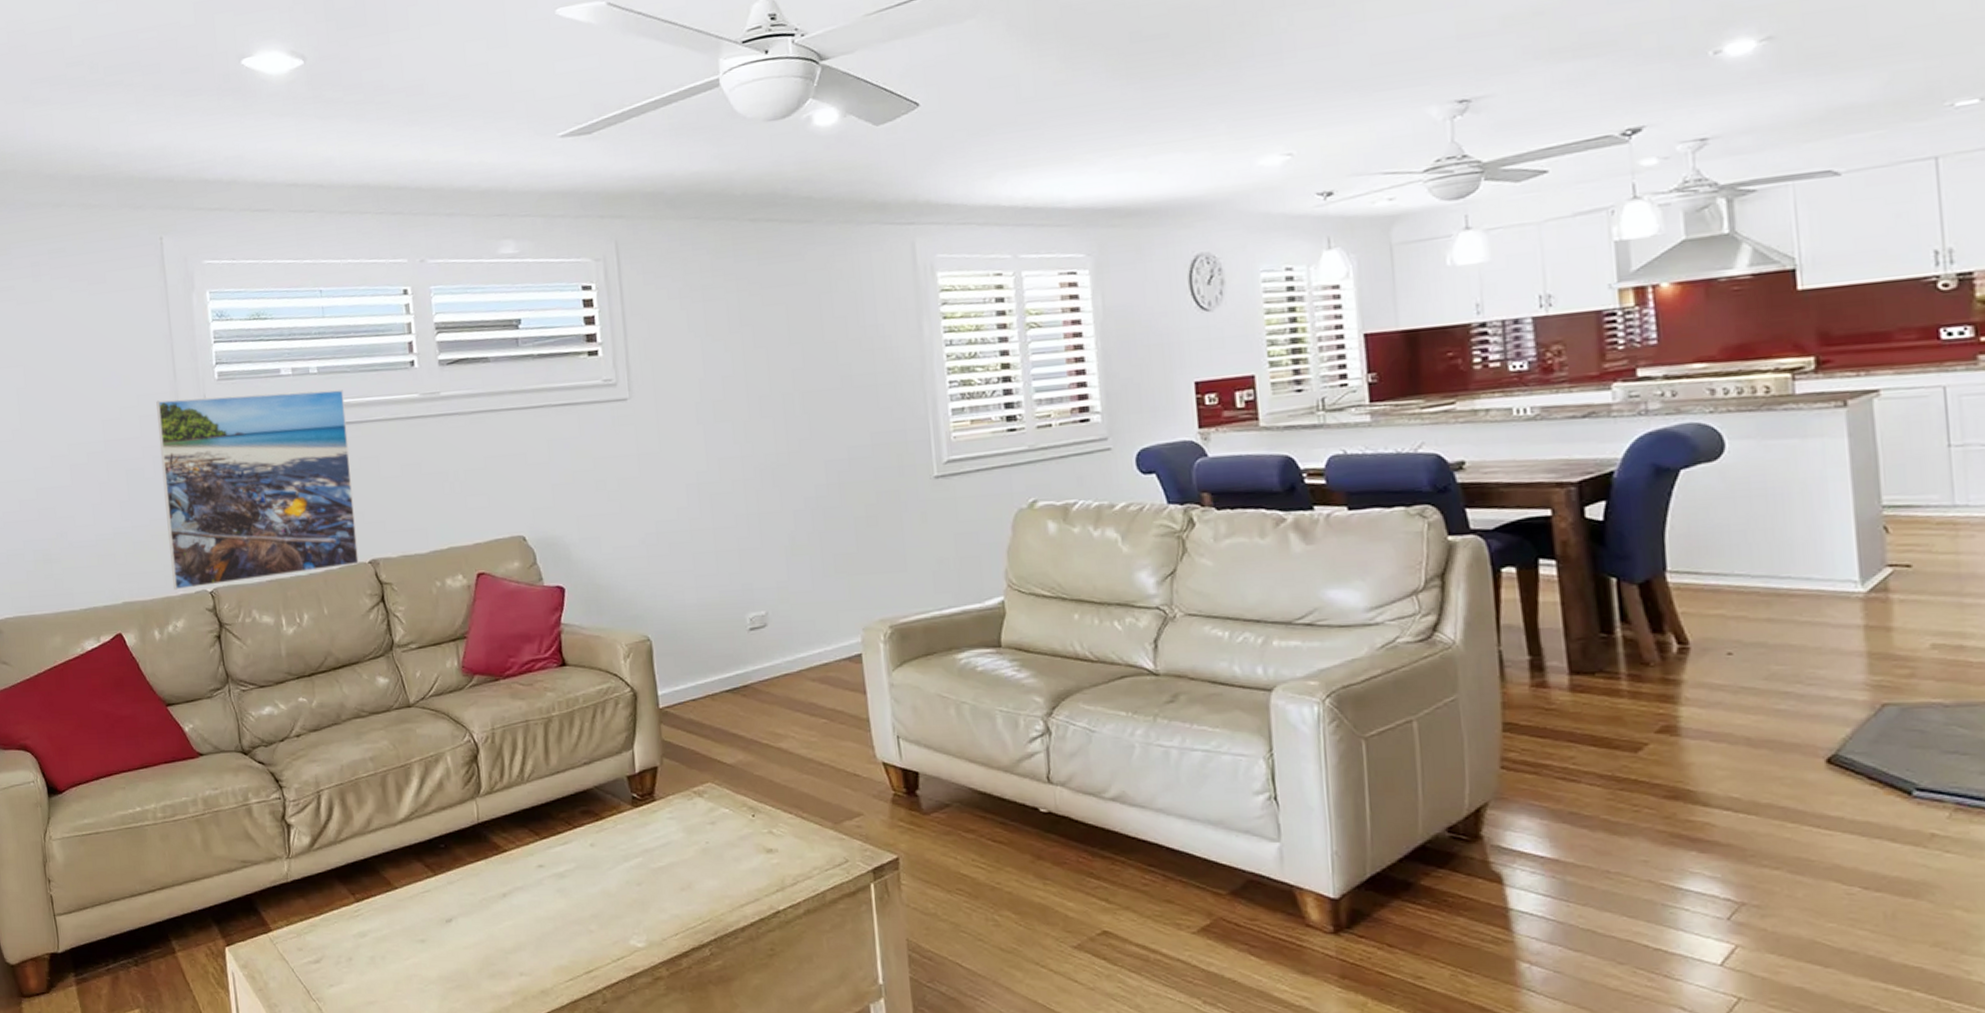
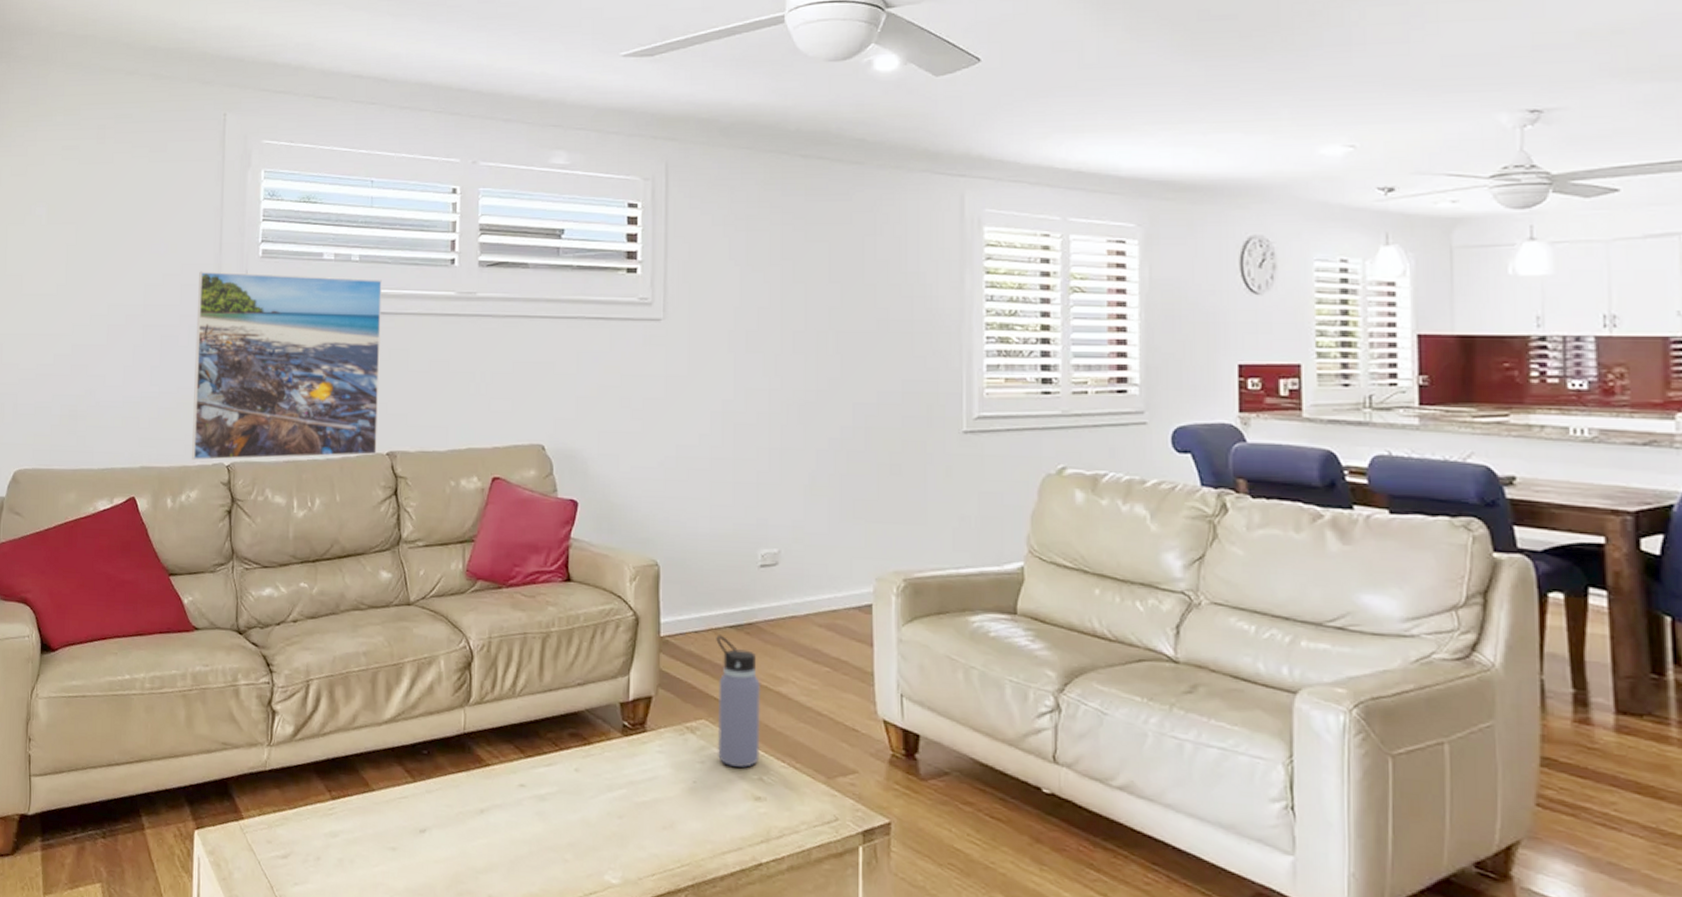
water bottle: none [713,700,768,823] -> present [716,634,761,768]

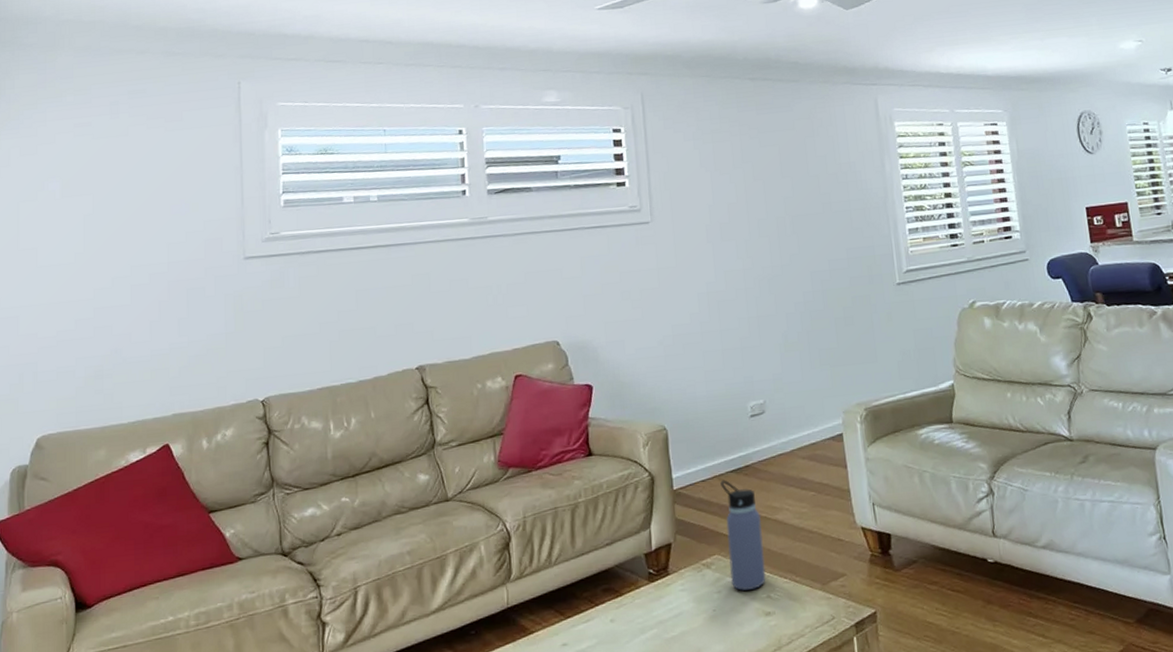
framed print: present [192,271,382,461] -> none [222,215,407,401]

